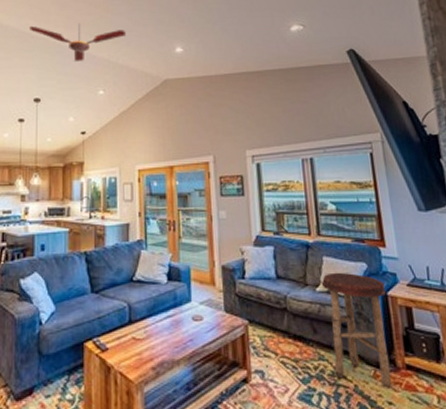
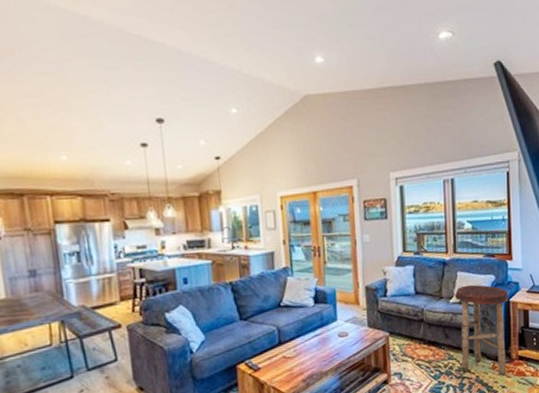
ceiling fan: present [30,23,127,61] -> none [139,23,259,73]

